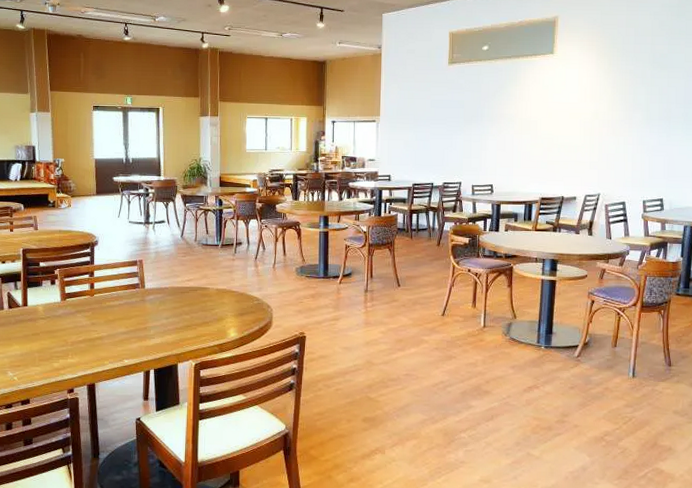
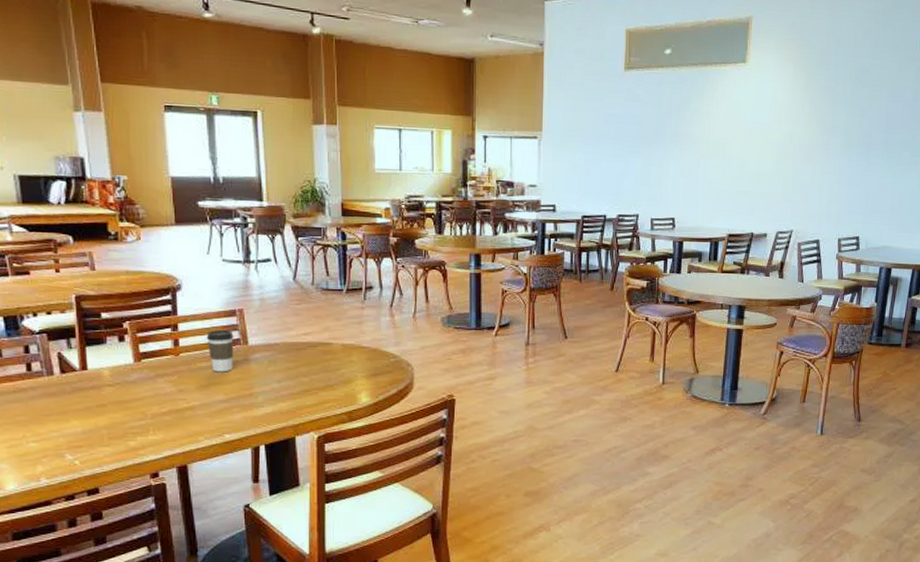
coffee cup: none [114,277,135,310] -> present [206,330,234,372]

